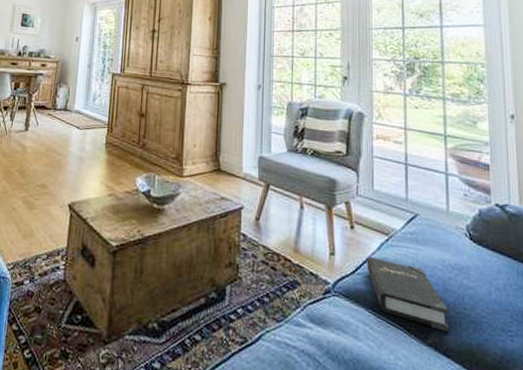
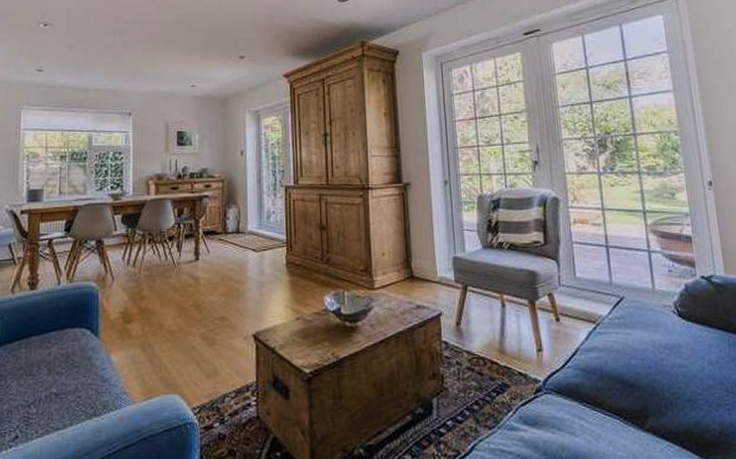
hardback book: present [367,256,449,332] -> none [576,347,666,415]

